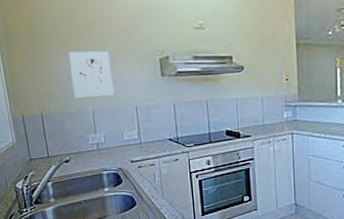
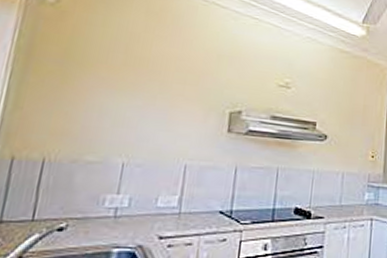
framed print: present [69,51,114,99] -> none [101,85,166,147]

